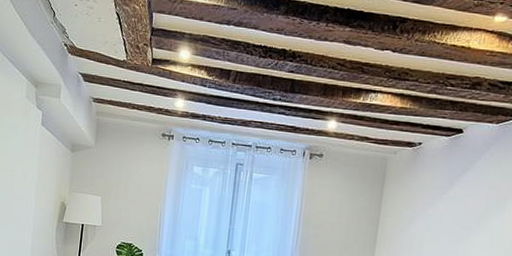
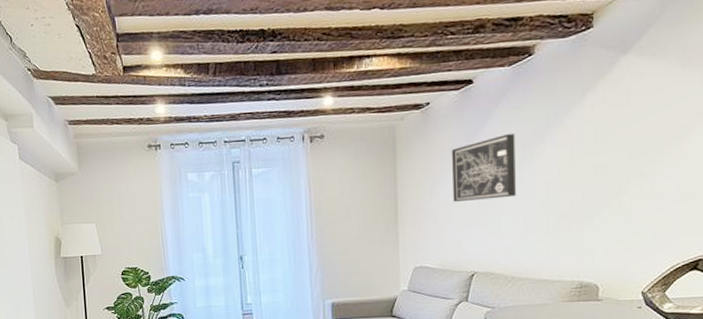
wall art: none [428,183,492,241] -> present [451,133,516,202]

